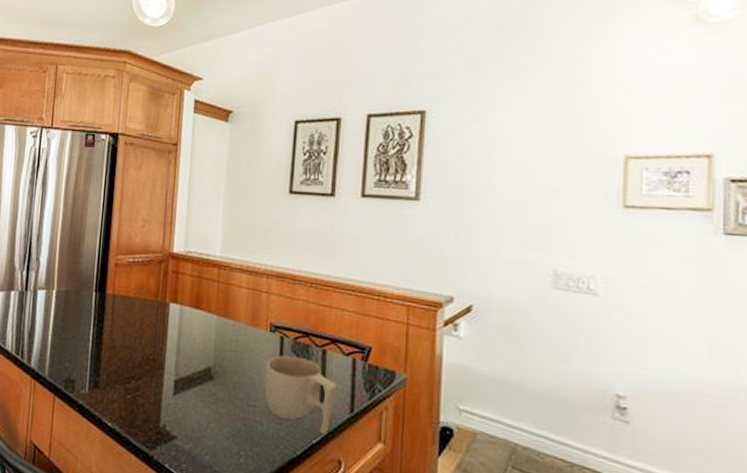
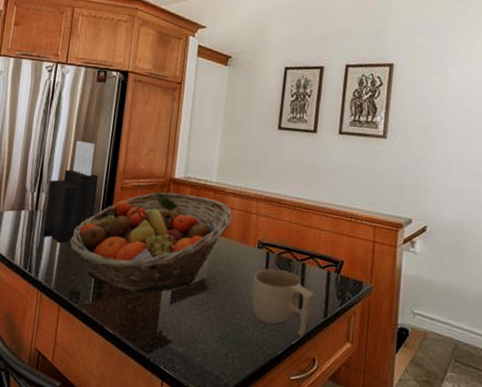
knife block: none [34,212,90,327] -> present [43,140,98,244]
fruit basket: none [62,268,239,382] -> present [69,192,232,293]

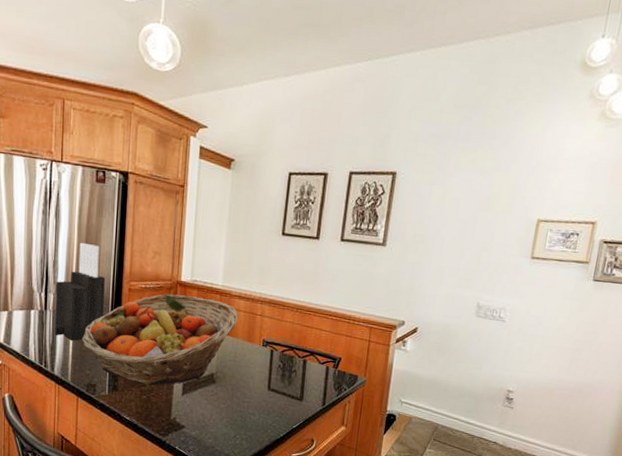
cup: present [251,268,314,337] -> none [256,364,314,422]

